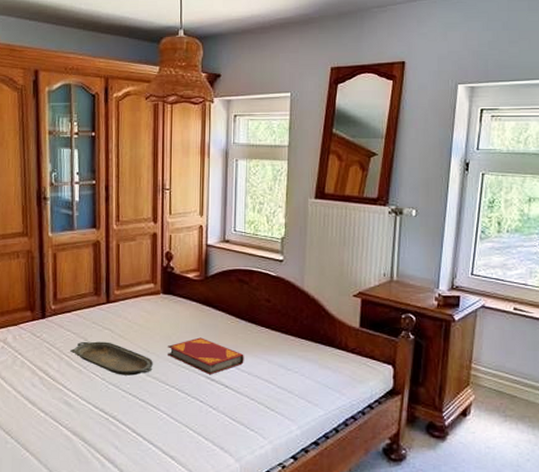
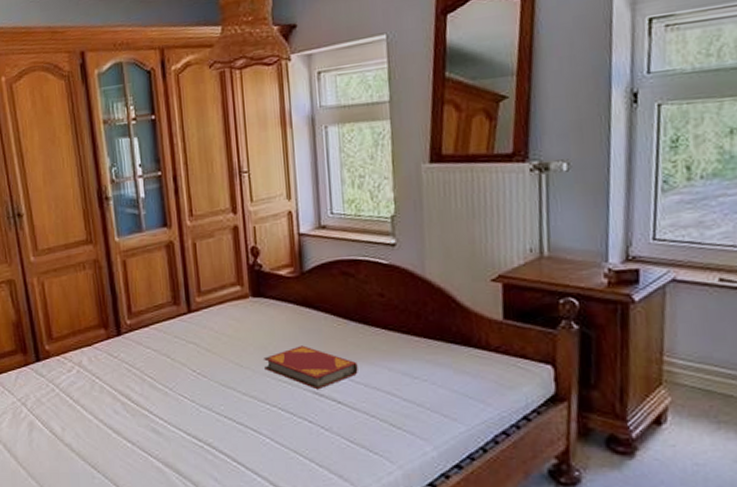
serving tray: present [70,341,153,376] -> none [152,357,249,396]

